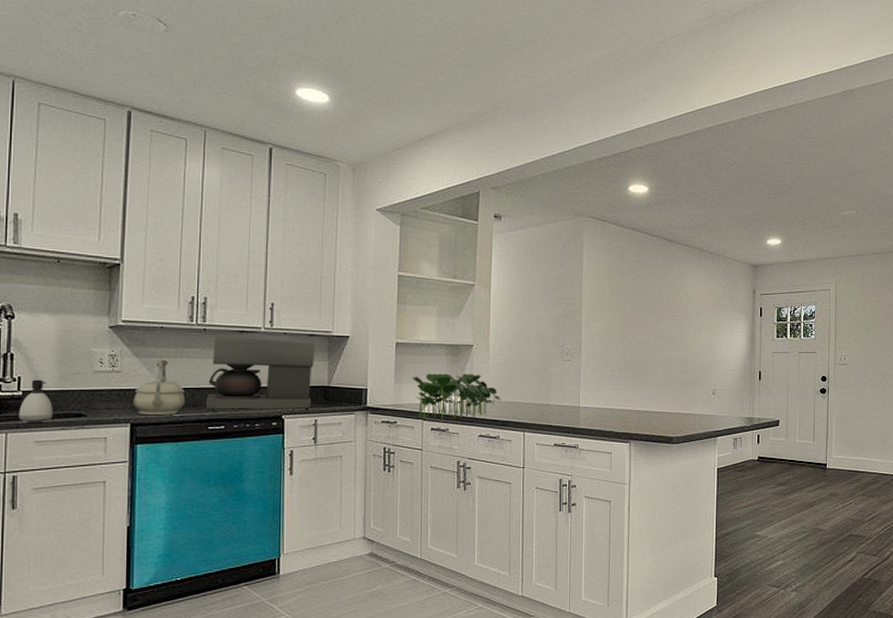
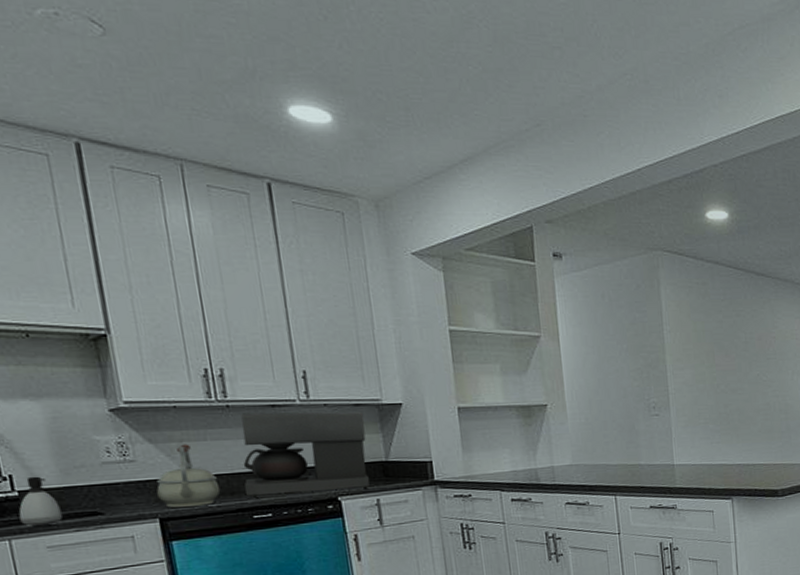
plant: present [411,373,502,419] -> none [481,437,586,490]

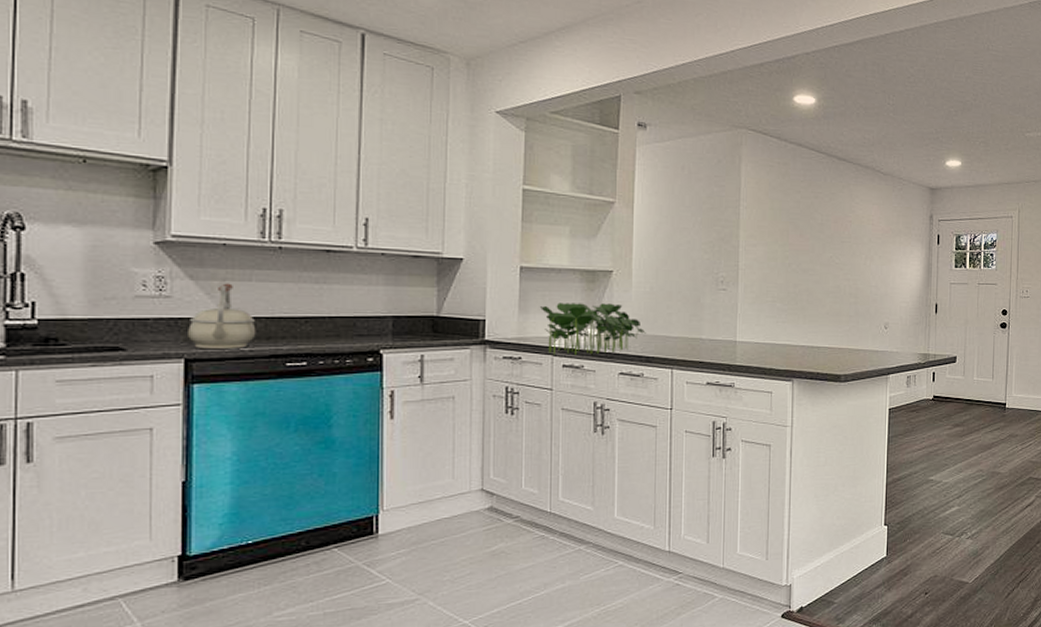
soap dispenser: present [18,476,64,527] -> none [33,305,82,359]
coffee maker: present [241,411,370,498] -> none [281,256,421,345]
plant: none [481,437,586,490] -> present [539,302,646,355]

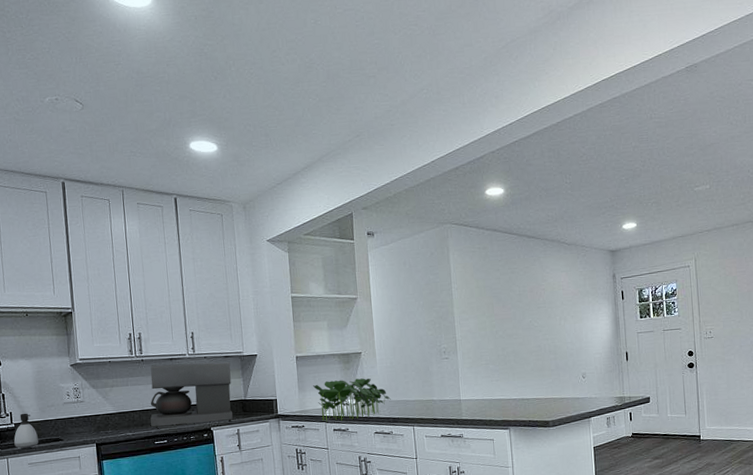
soap dispenser: none [33,305,82,359] -> present [14,413,39,449]
kettle: present [186,283,256,350] -> none [95,388,135,436]
coffee maker: none [281,256,421,345] -> present [150,361,233,428]

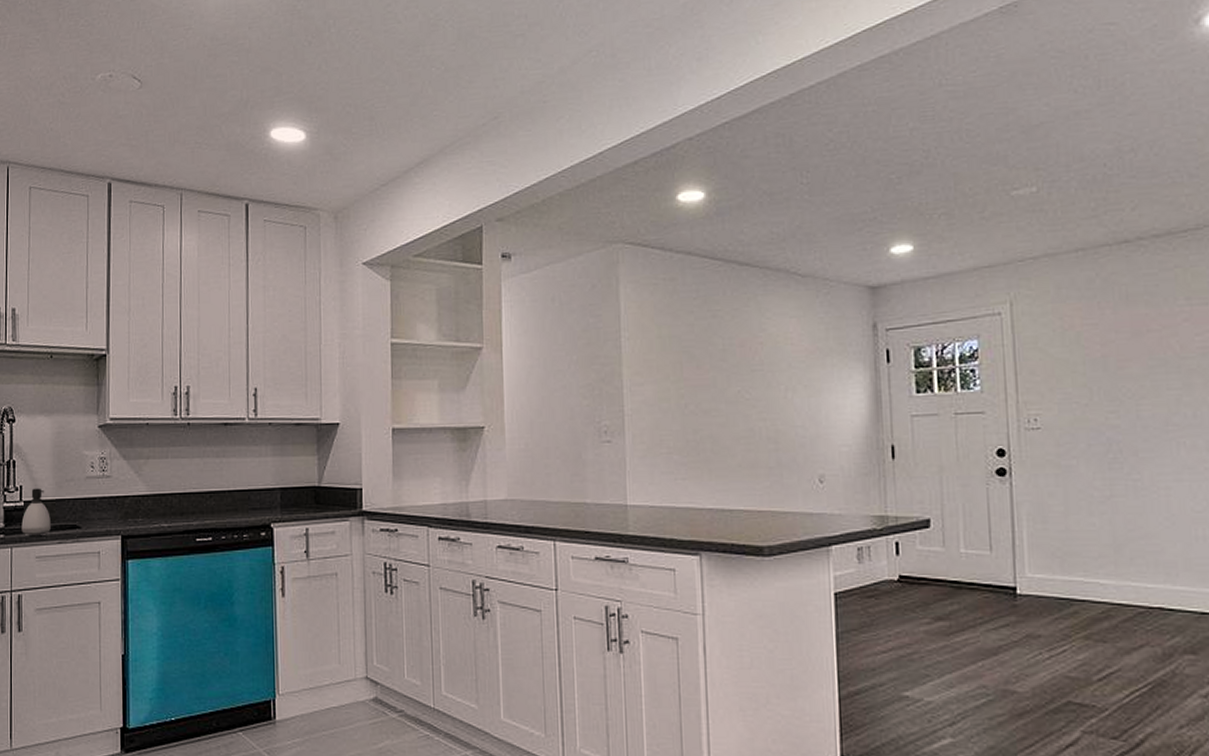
coffee maker: present [150,361,233,428] -> none [192,430,303,519]
plant: present [312,378,391,422] -> none [412,465,523,526]

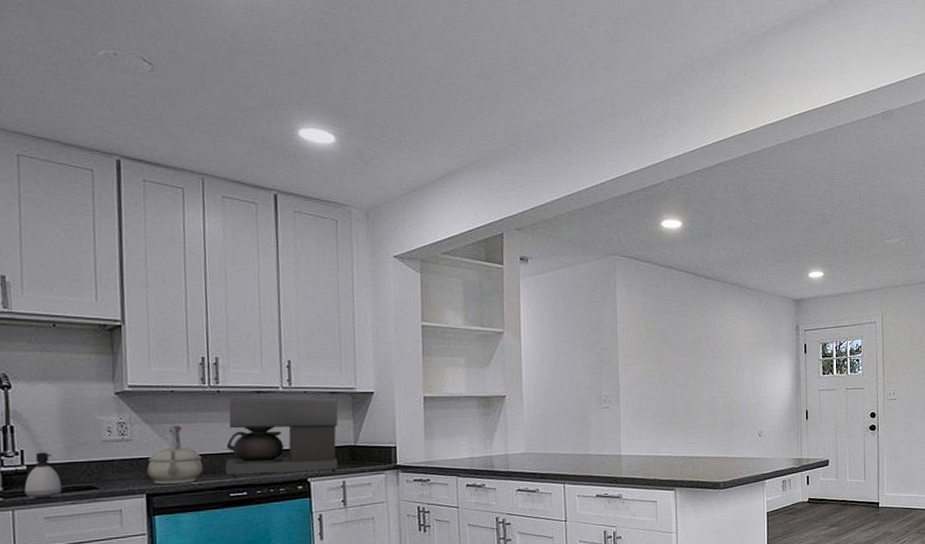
kettle: none [122,461,173,526] -> present [146,425,204,485]
coffee maker: none [192,430,303,519] -> present [224,398,339,477]

